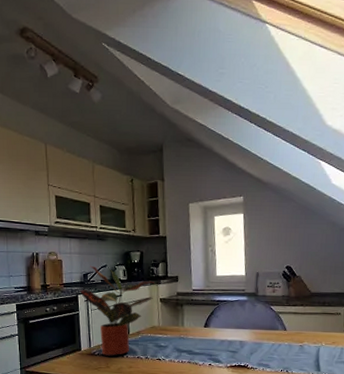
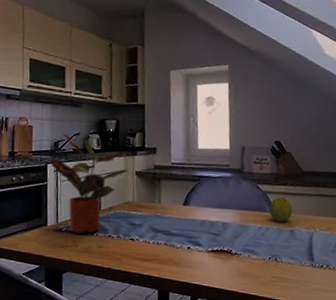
fruit: none [281,316,302,339] -> present [269,196,293,222]

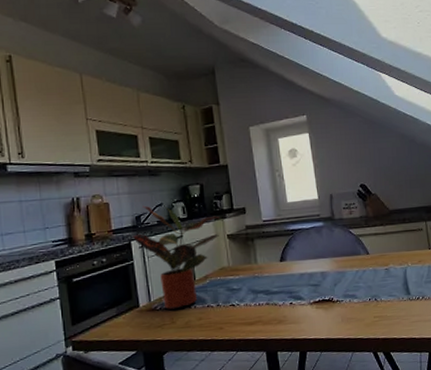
fruit: present [269,196,293,222] -> none [363,238,385,263]

